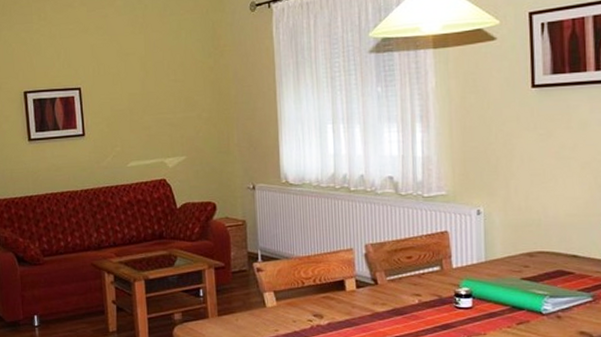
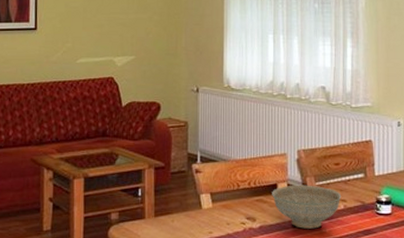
decorative bowl: none [339,280,416,325] -> present [272,185,342,229]

